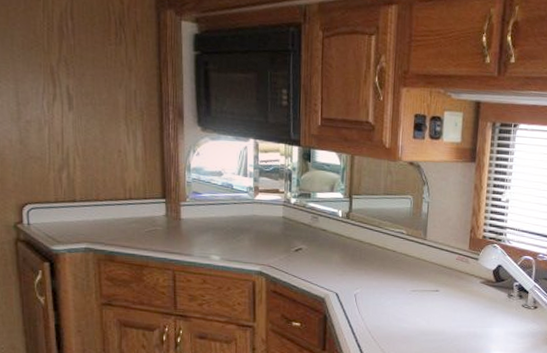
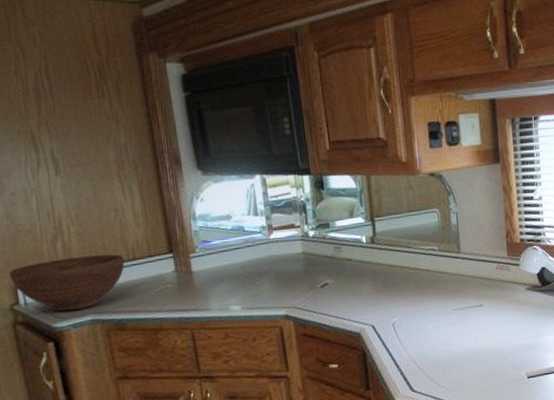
fruit bowl: none [17,188,121,237] -> present [9,254,125,312]

